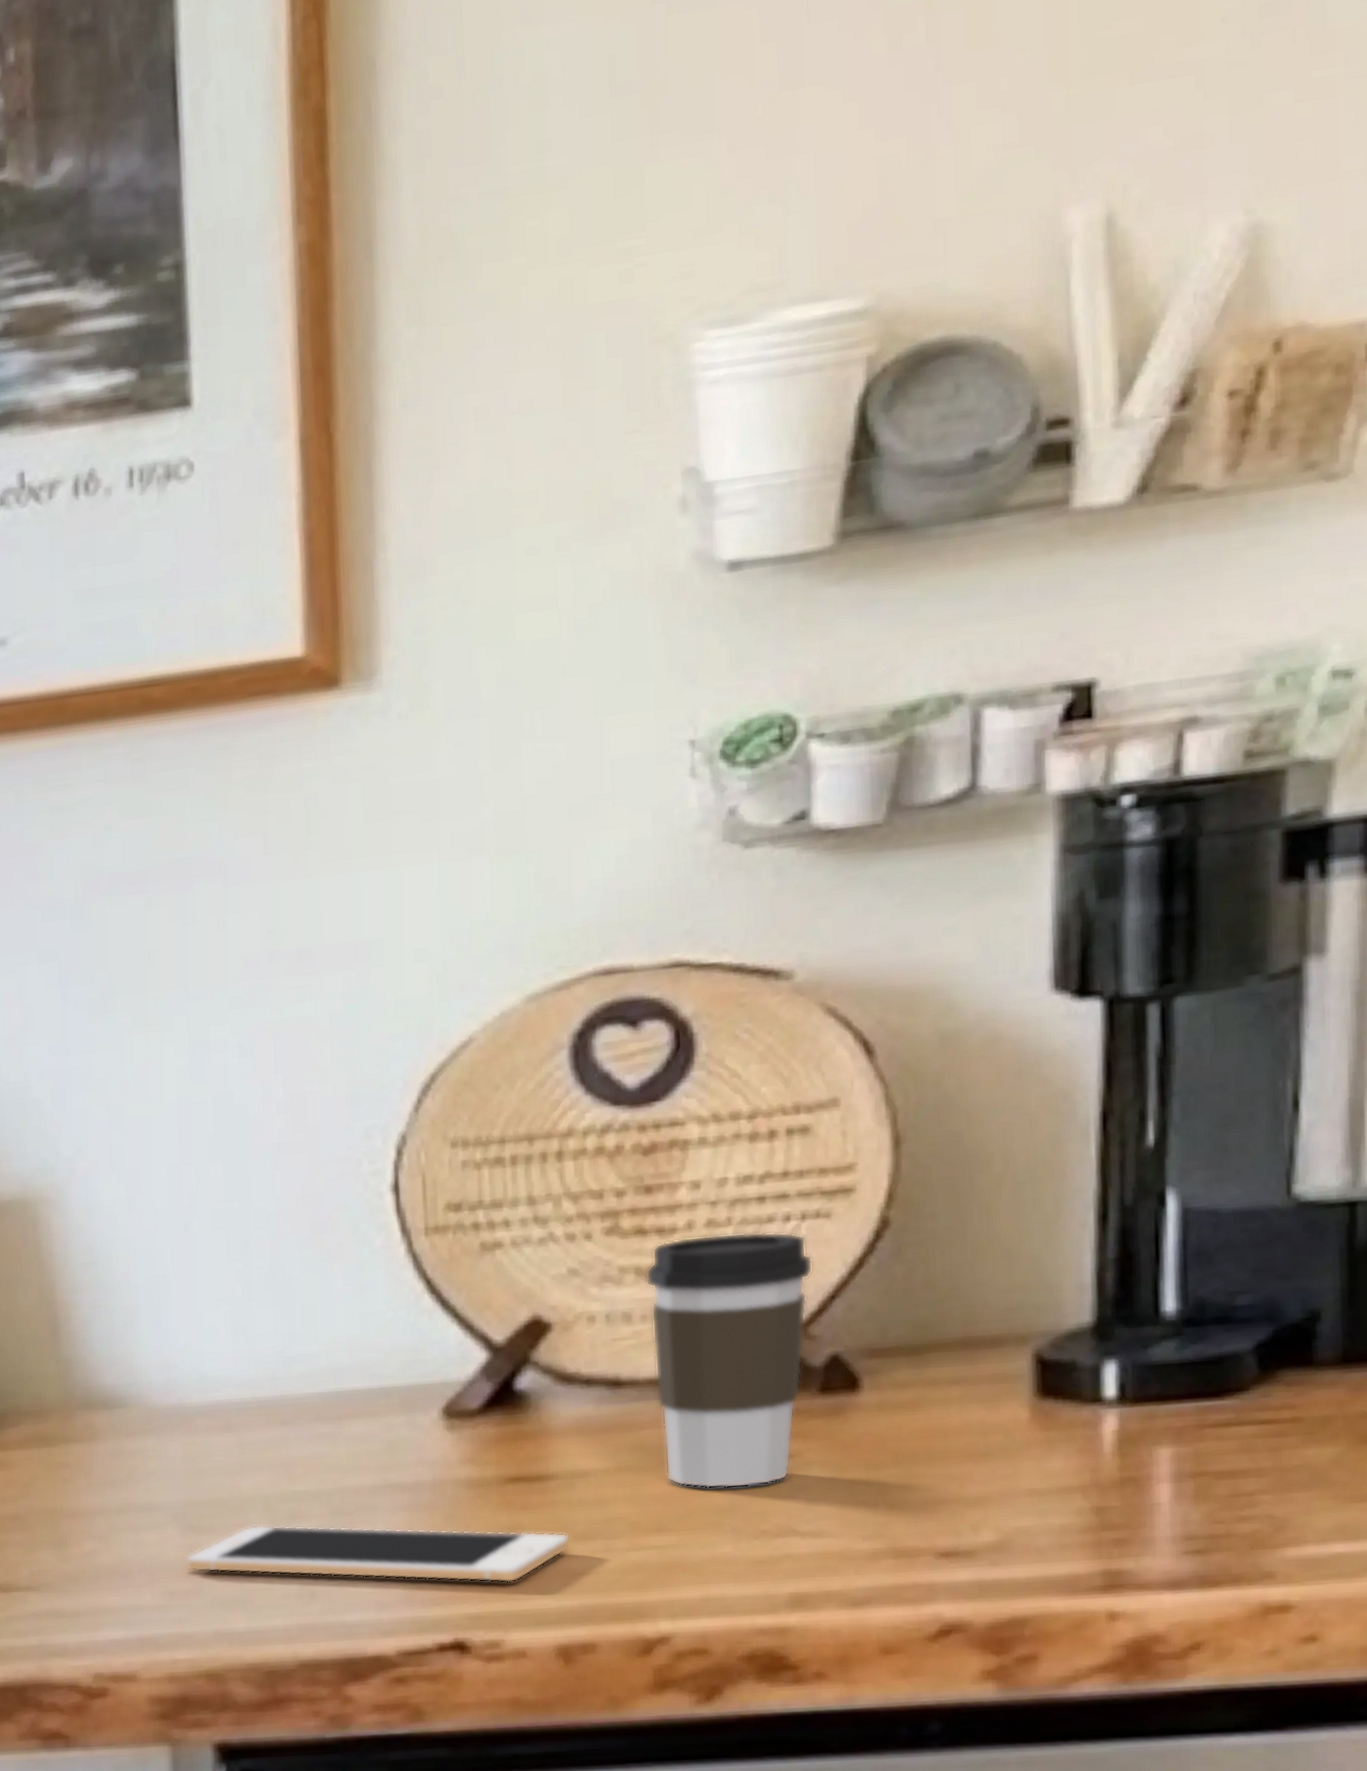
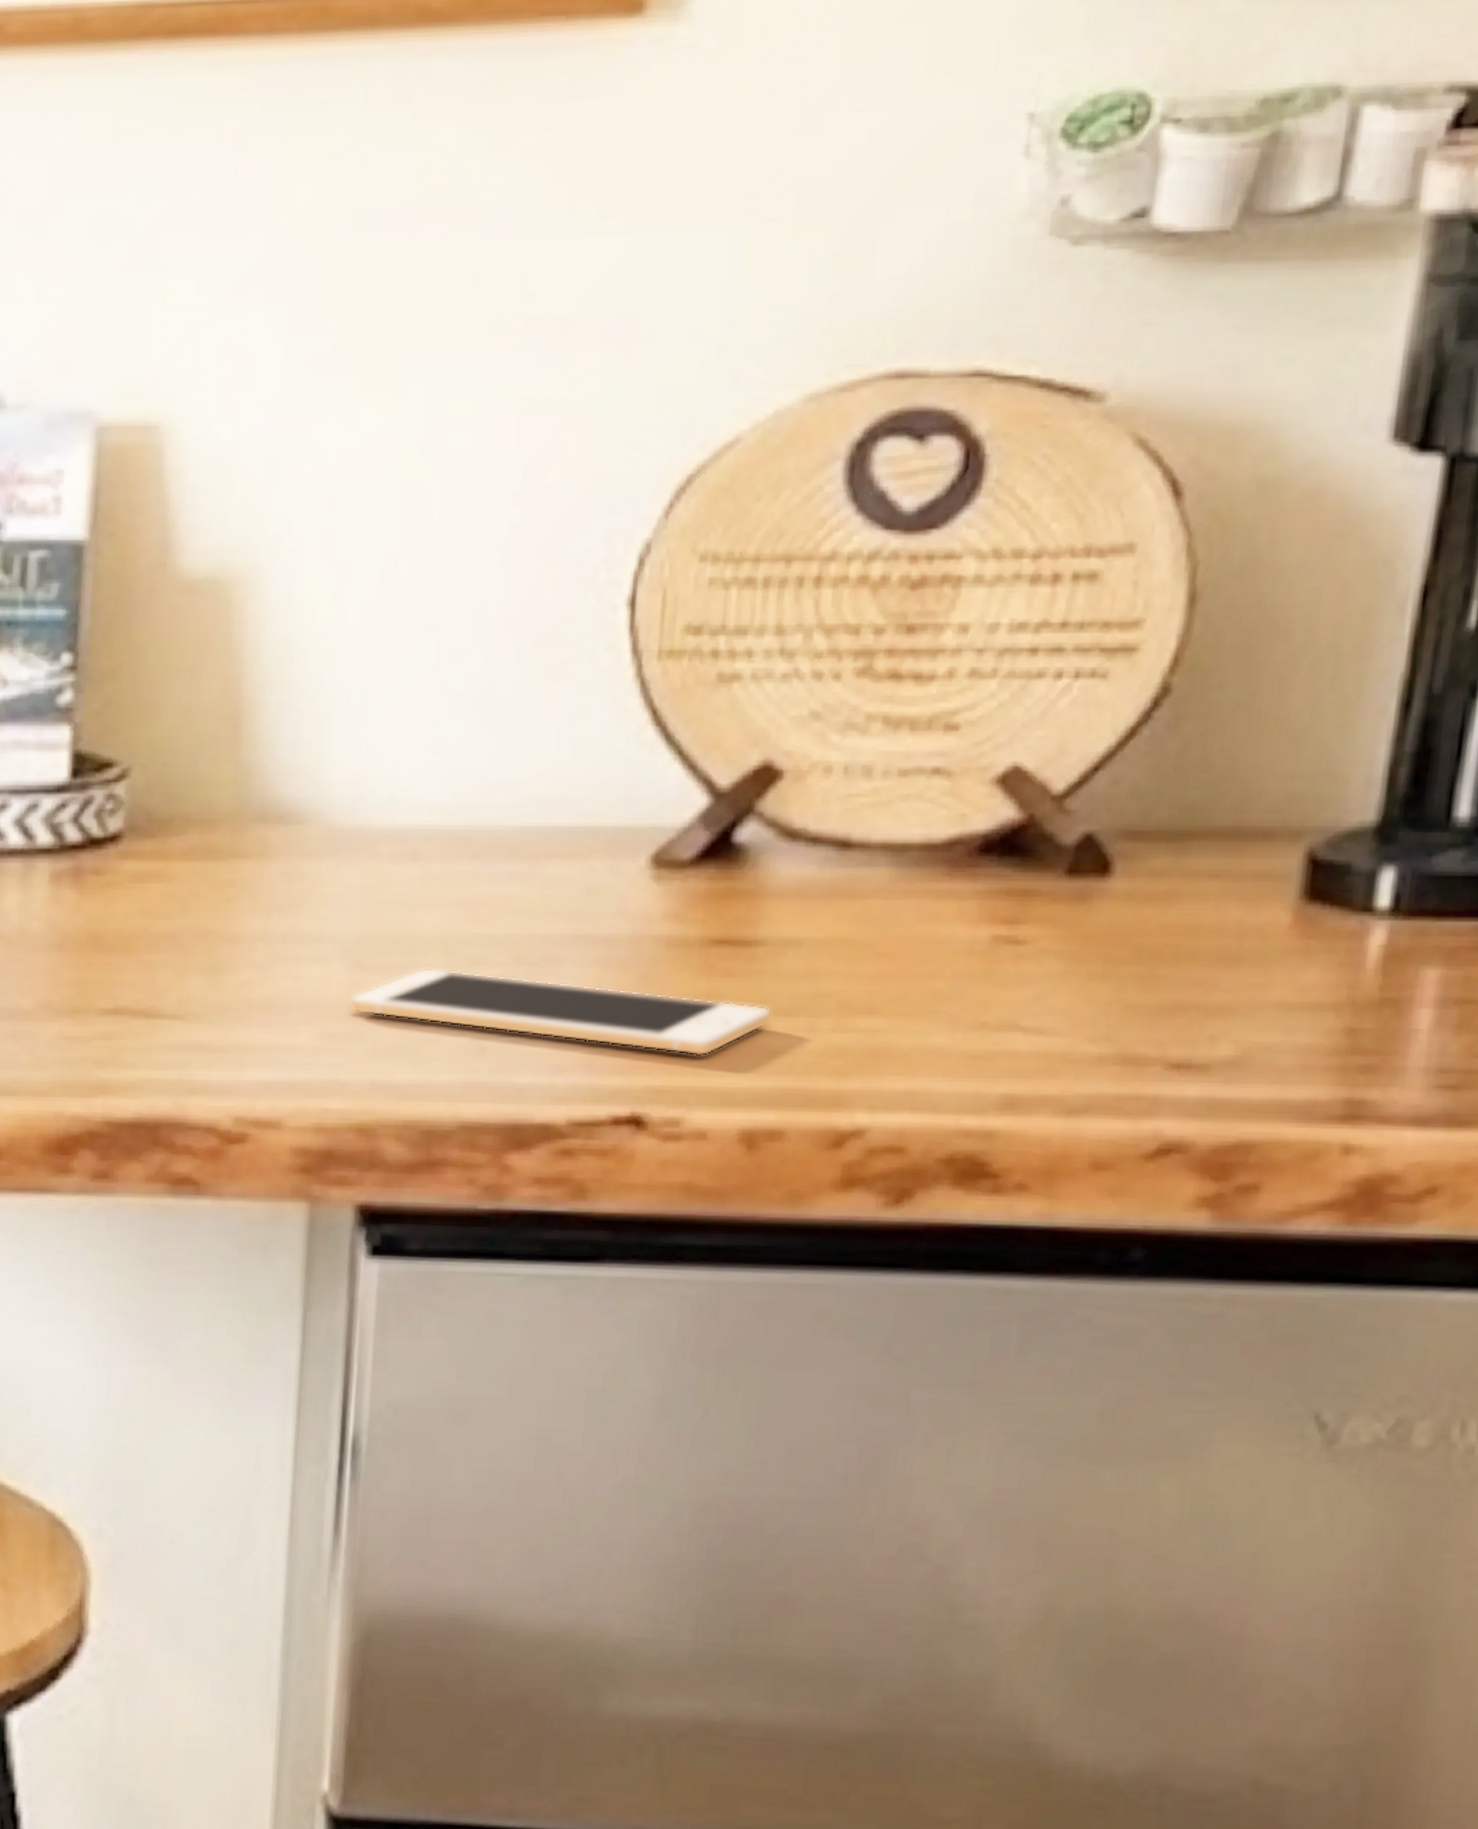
coffee cup: present [645,1232,813,1489] -> none [886,687,1081,973]

